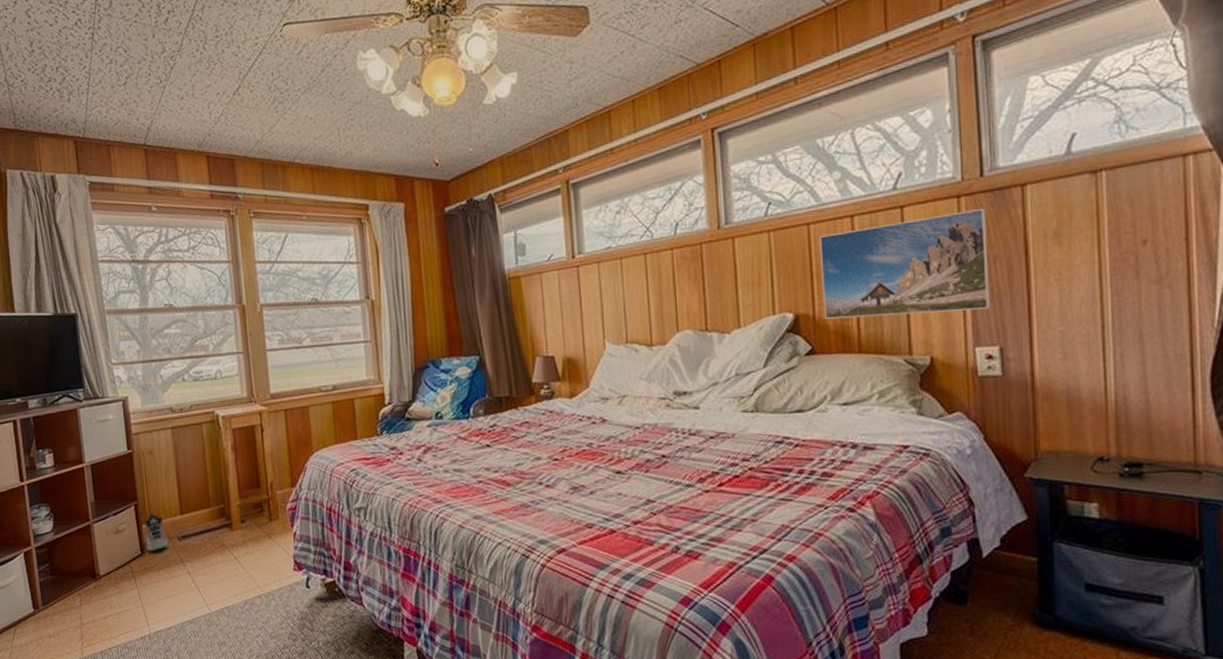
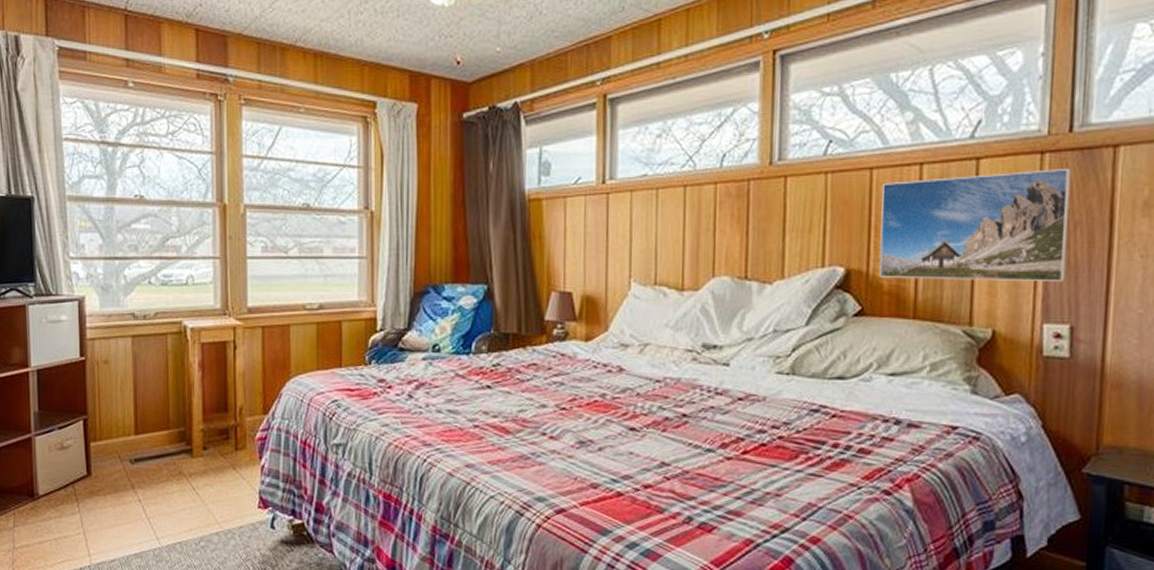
sneaker: present [144,511,169,551] -> none [93,428,119,473]

